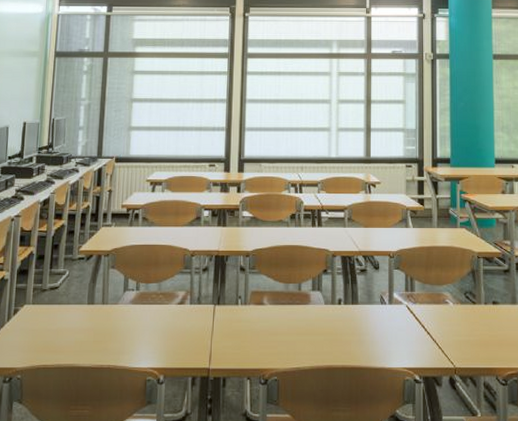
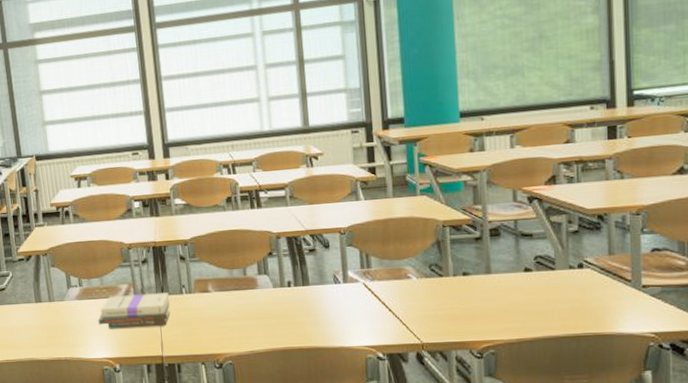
books: none [149,302,225,337] -> present [98,292,170,329]

